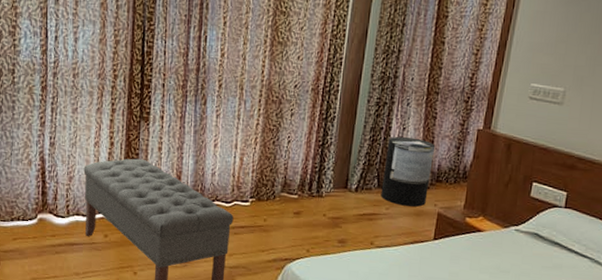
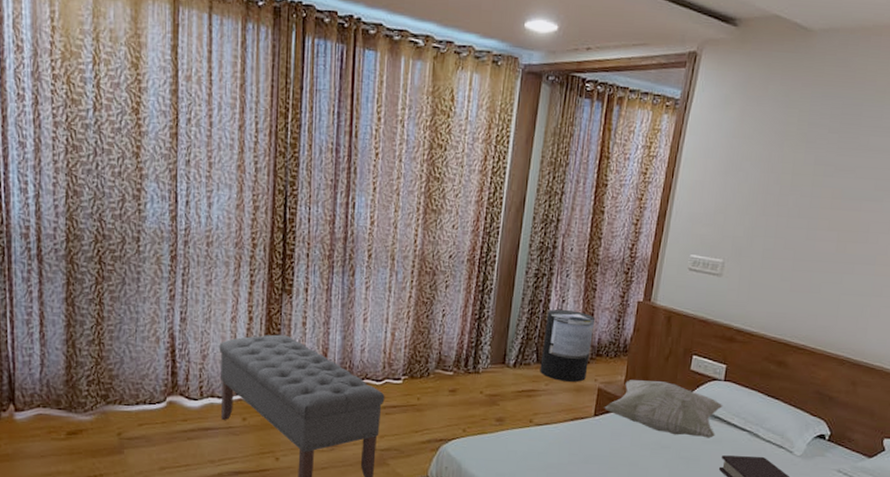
decorative pillow: none [443,205,564,264] -> present [604,380,723,438]

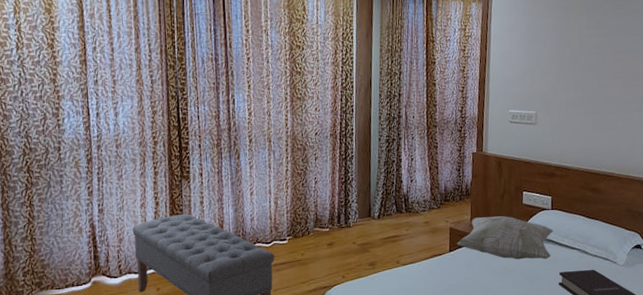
trash can: present [540,309,596,382] -> none [399,166,440,226]

